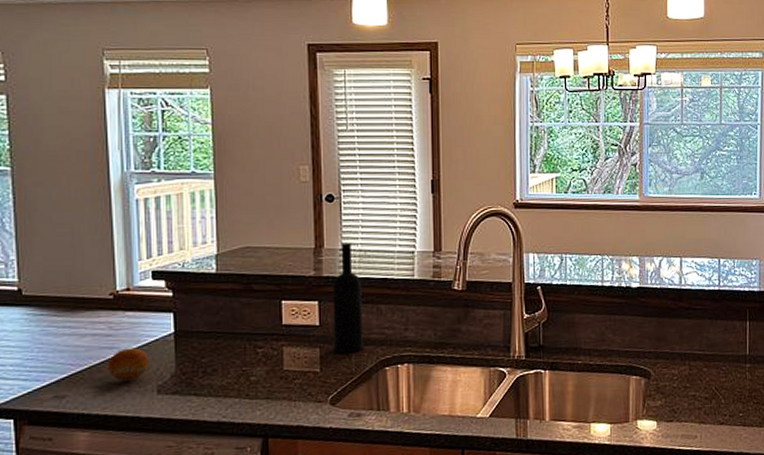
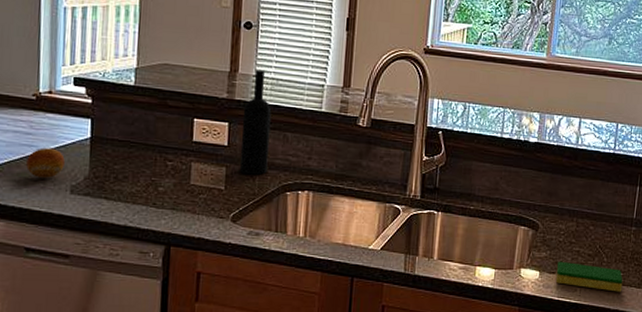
dish sponge: none [673,407,744,434] -> present [555,261,623,292]

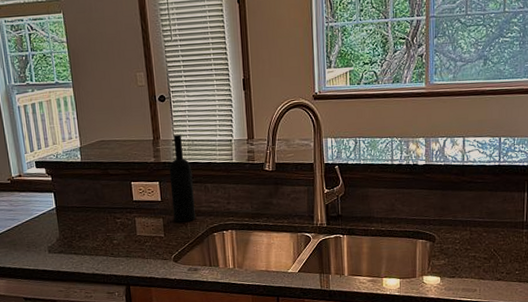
fruit: present [26,147,65,178] -> none [13,219,41,243]
dish sponge: present [555,261,623,292] -> none [455,266,519,289]

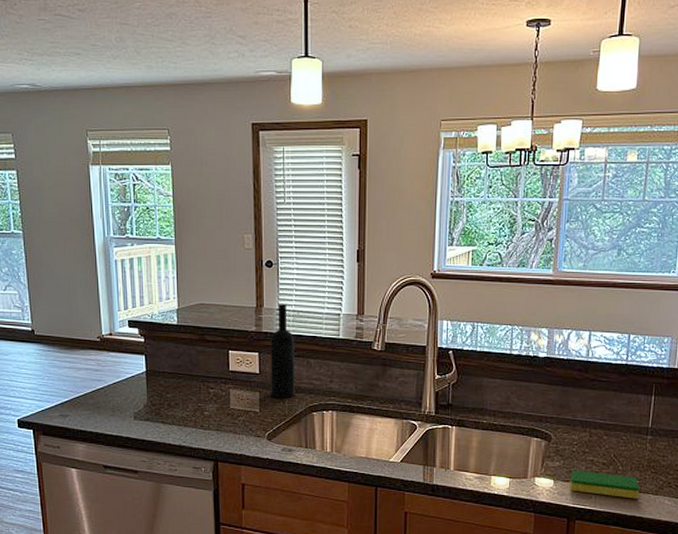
dish sponge: none [455,266,519,289] -> present [570,470,640,499]

